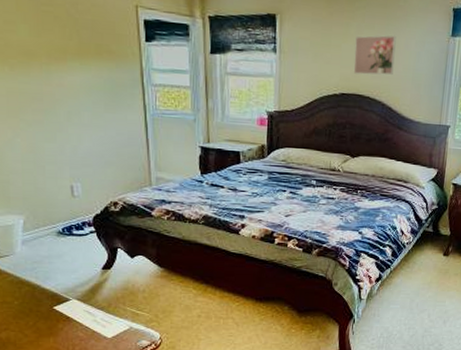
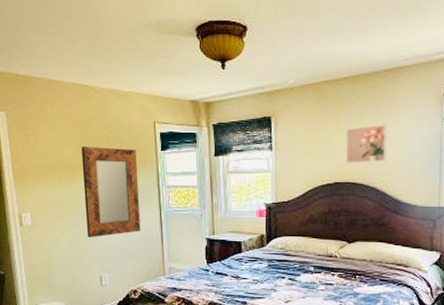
home mirror: none [40,26,122,140] -> present [81,146,141,237]

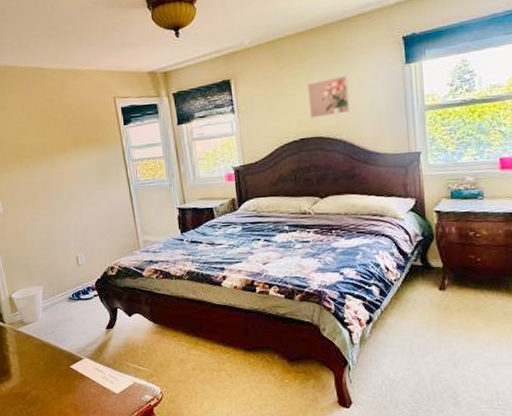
home mirror: present [81,146,141,237] -> none [45,126,112,219]

